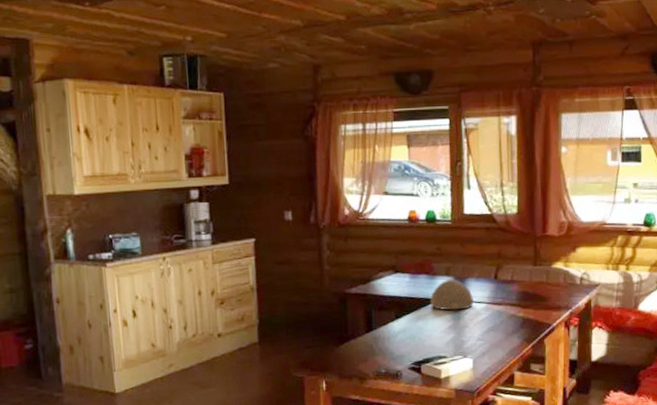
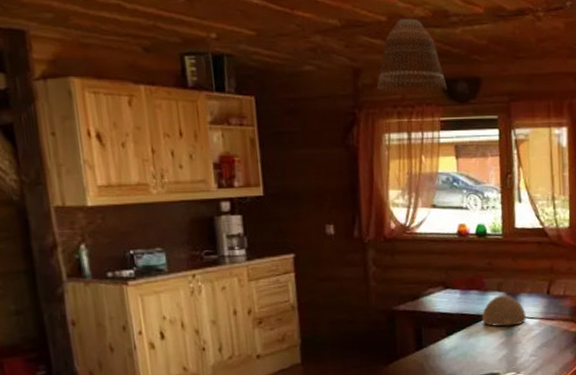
lamp shade: none [335,16,400,87] -> present [377,18,447,93]

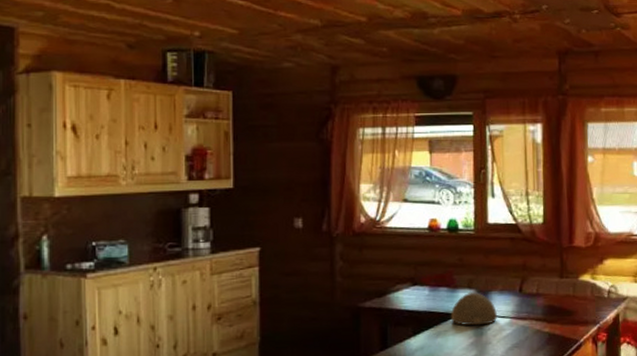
lamp shade: present [377,18,447,93] -> none [354,19,423,89]

